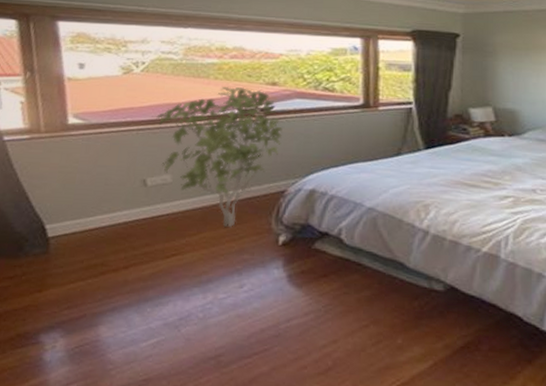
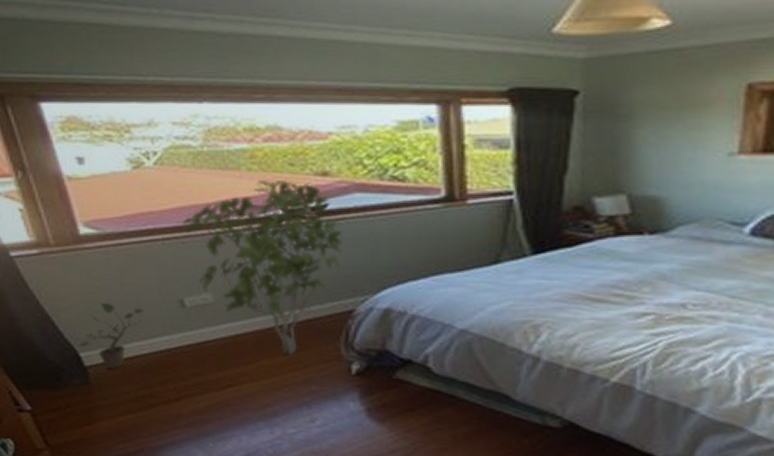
potted plant: none [47,182,110,240] -> present [80,303,143,370]

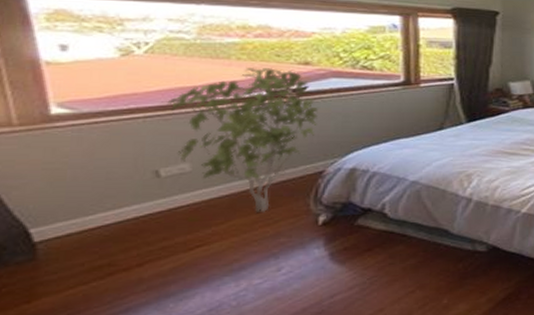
potted plant: present [80,303,143,370] -> none [31,178,113,243]

